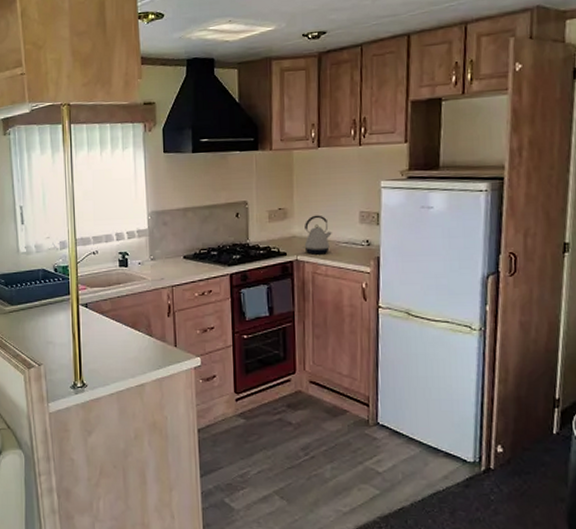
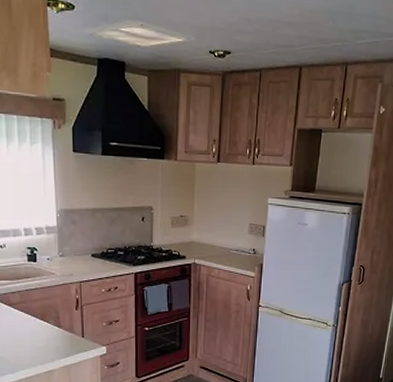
kettle: present [303,215,332,255] -> none [200,224,225,259]

